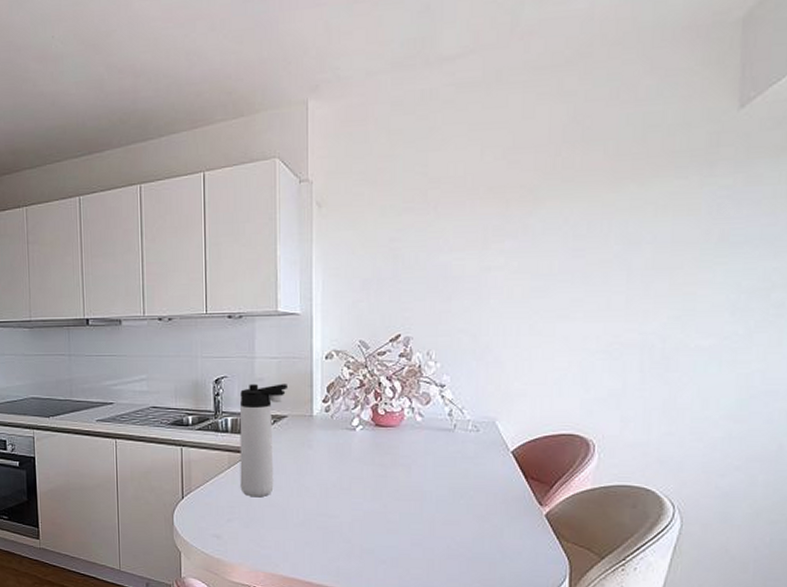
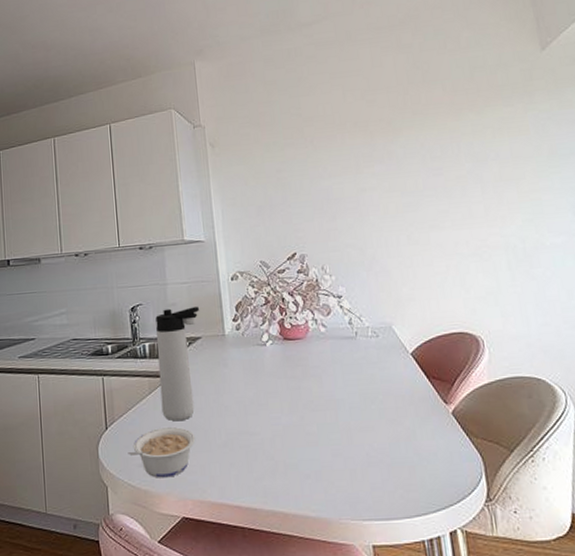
legume: none [203,502,273,550] -> present [128,427,196,478]

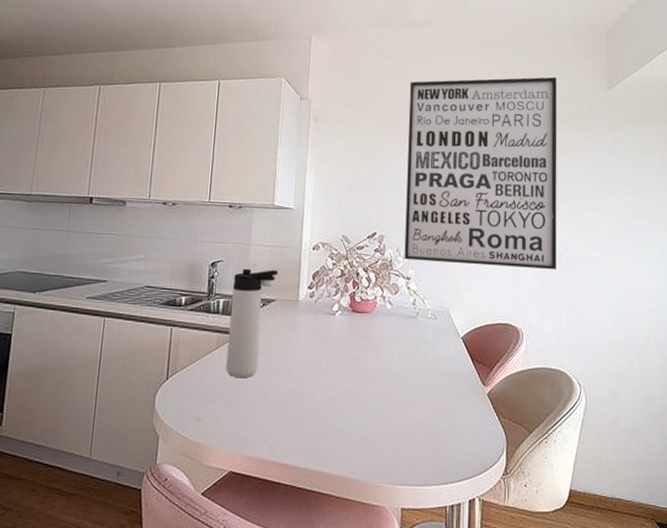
legume: present [128,427,196,478] -> none [185,383,255,432]
wall art: none [306,48,512,277] -> present [404,77,557,270]

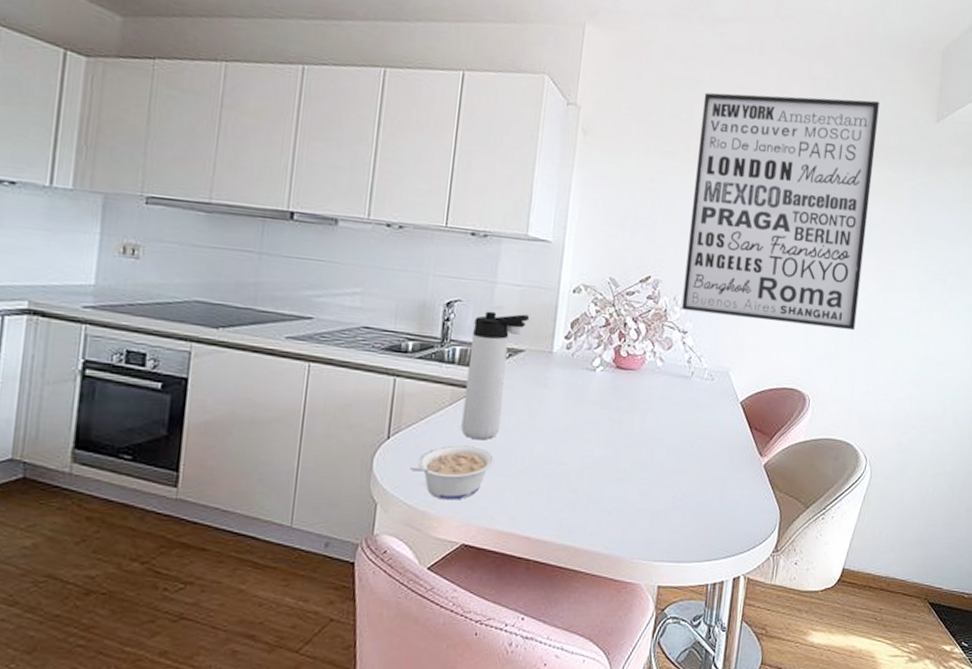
legume: none [185,383,255,432] -> present [410,445,495,500]

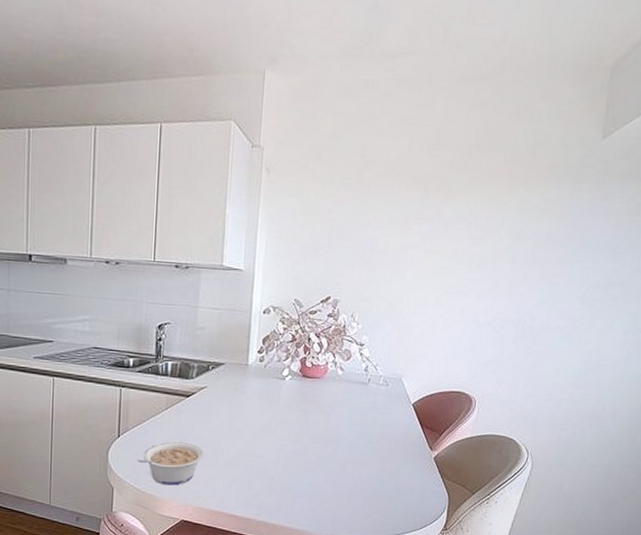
thermos bottle: present [461,311,530,440] -> none [176,331,228,438]
wall art: present [681,92,880,331] -> none [358,122,545,340]

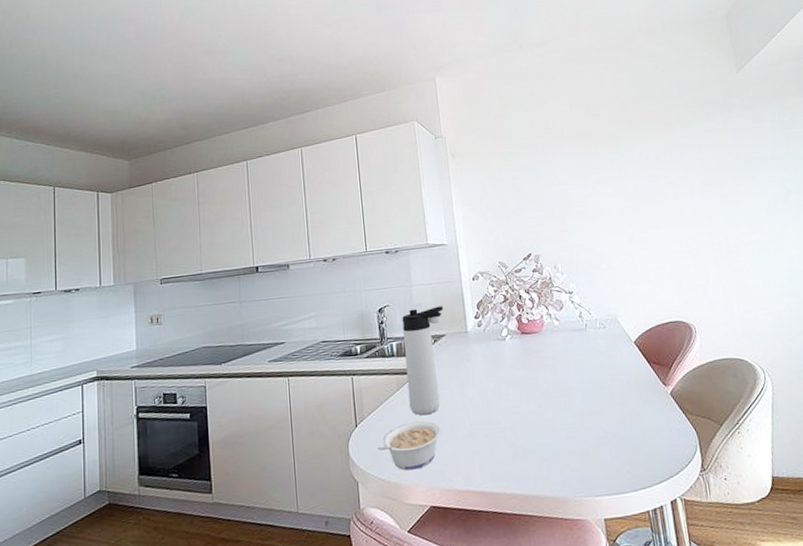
thermos bottle: none [176,331,228,438] -> present [402,306,444,416]

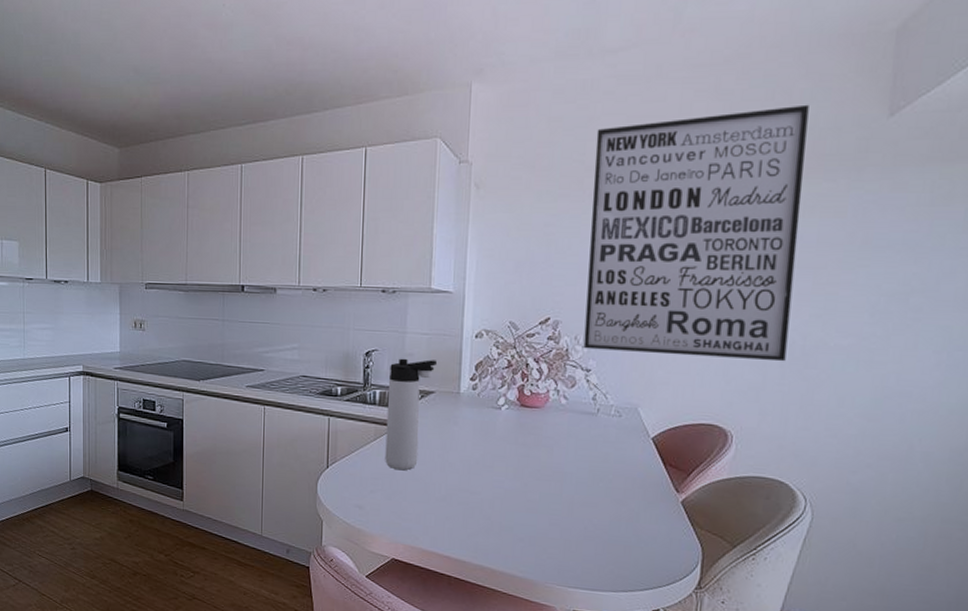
legume: present [377,420,442,471] -> none [346,474,415,521]
wall art: none [538,69,718,275] -> present [583,104,809,362]

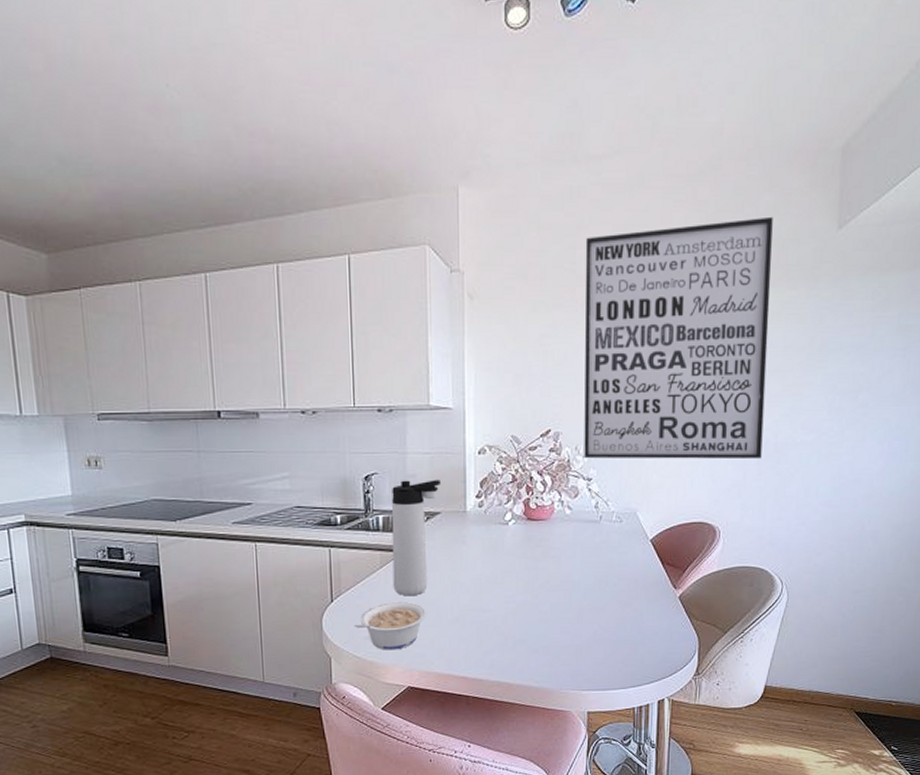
legume: none [346,474,415,521] -> present [354,602,427,650]

